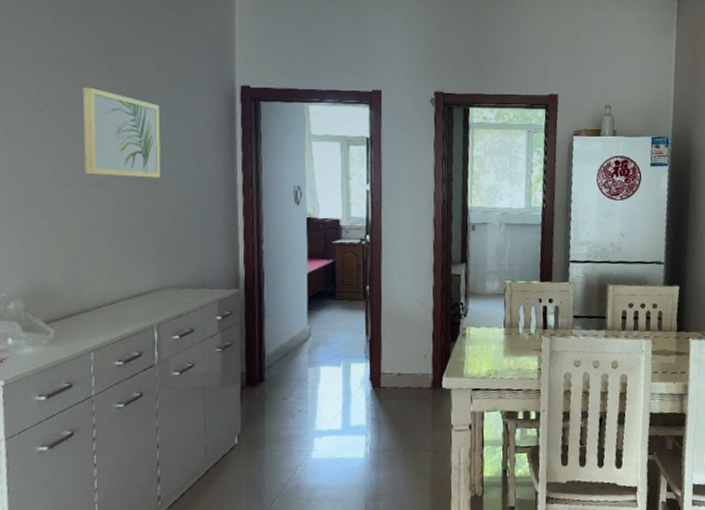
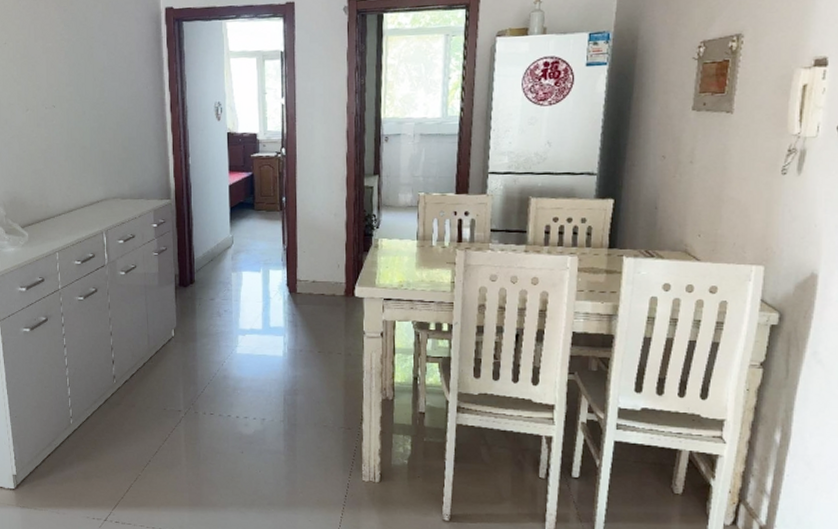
wall art: present [82,87,161,178] -> none [36,19,102,100]

